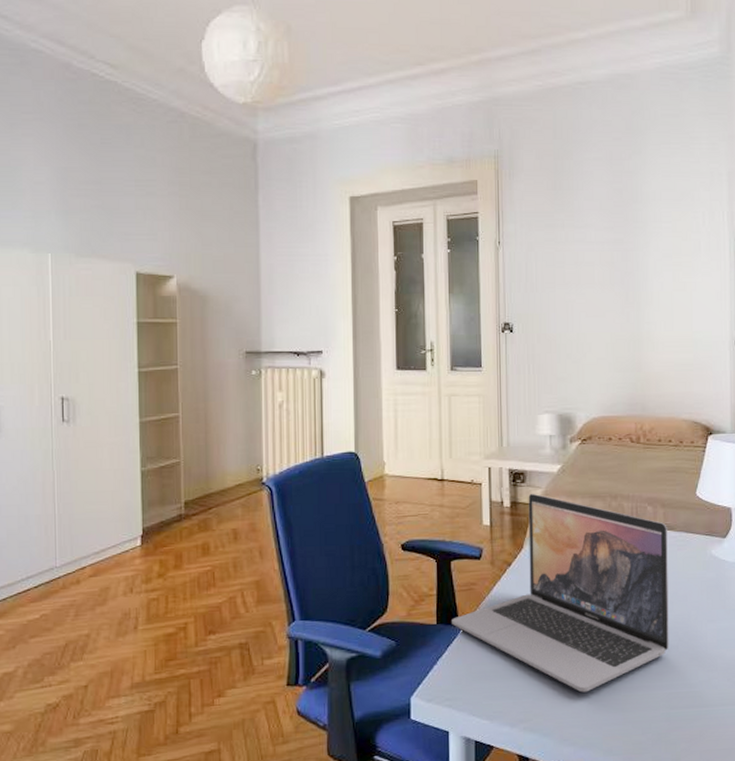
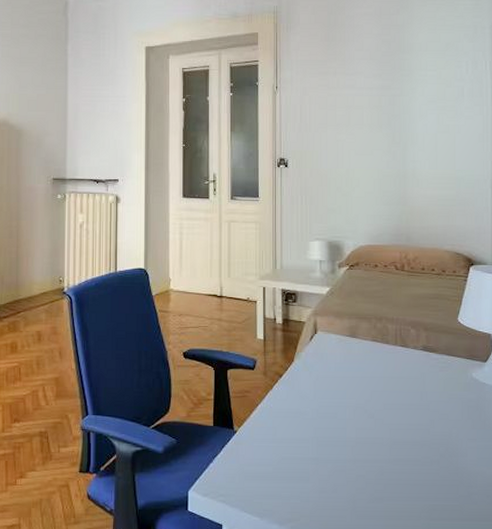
laptop: present [452,493,669,693] -> none [227,312,430,498]

